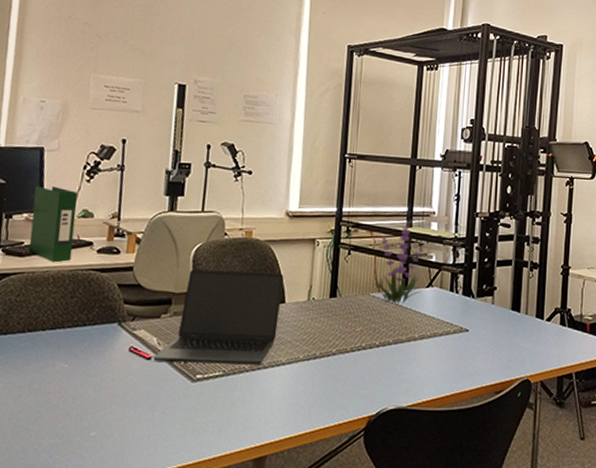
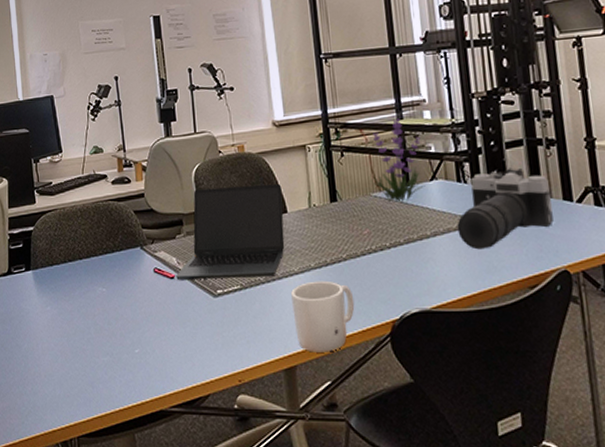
binder: present [29,185,78,263] -> none [53,129,92,198]
mug: none [272,372,336,444] -> present [291,280,355,353]
camera: none [442,284,527,355] -> present [457,168,553,250]

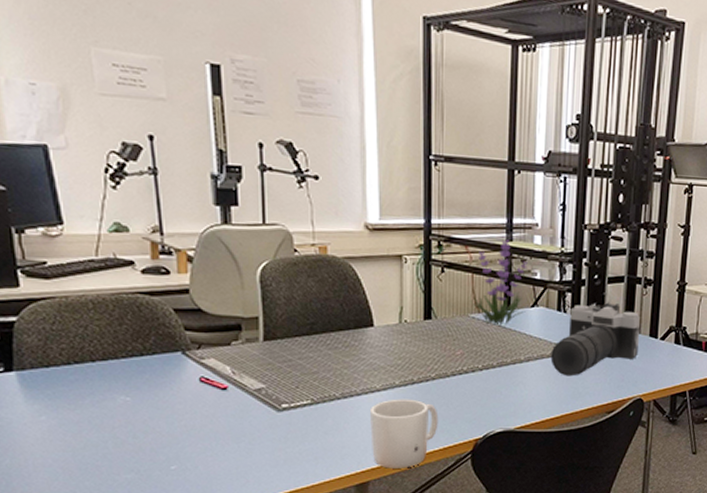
laptop: present [176,184,285,280] -> none [230,291,369,392]

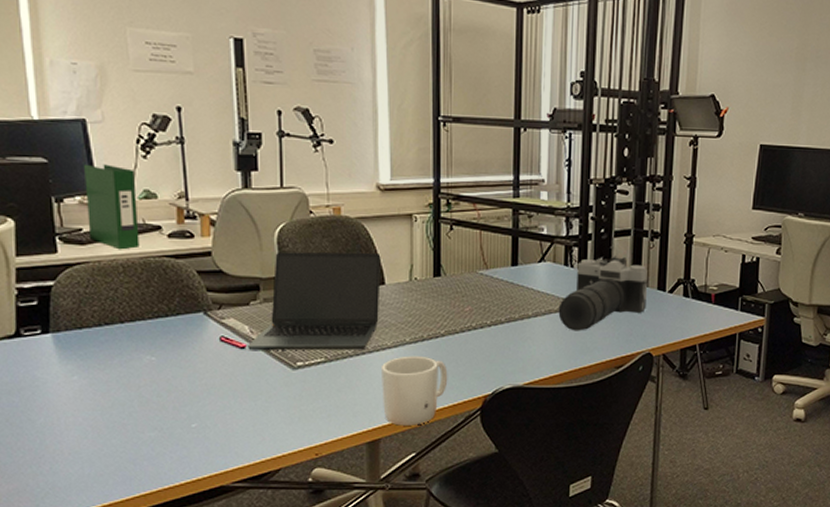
binder: none [47,193,111,285] -> present [84,164,140,250]
laptop: none [230,291,369,392] -> present [248,252,381,350]
plant: present [473,239,528,326] -> none [481,196,534,281]

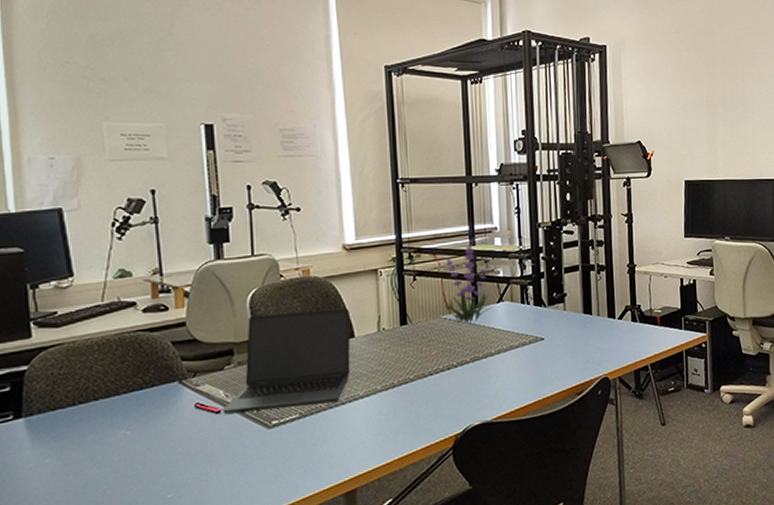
binder: present [84,164,140,250] -> none [60,248,114,329]
mug: present [382,356,448,426] -> none [355,402,420,474]
plant: none [481,196,534,281] -> present [444,244,493,324]
camera: present [558,256,648,331] -> none [519,290,599,364]

